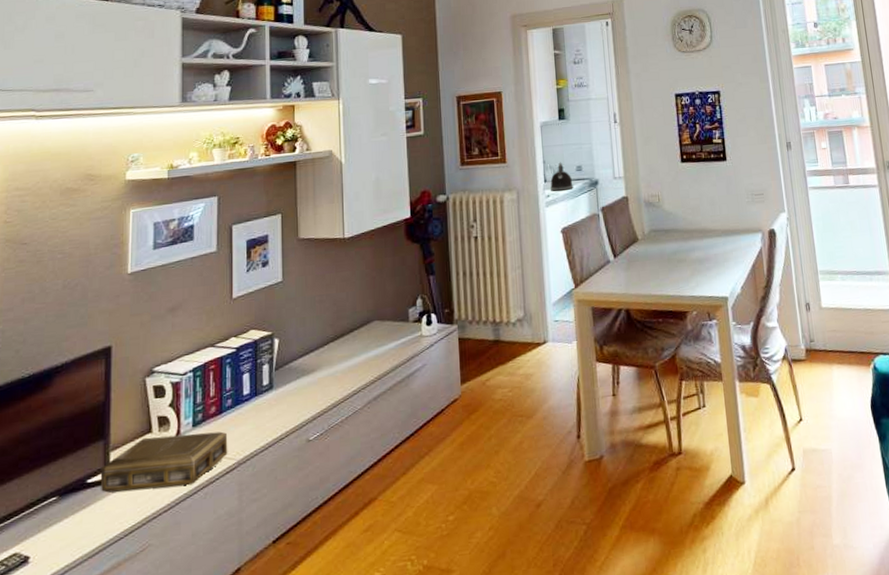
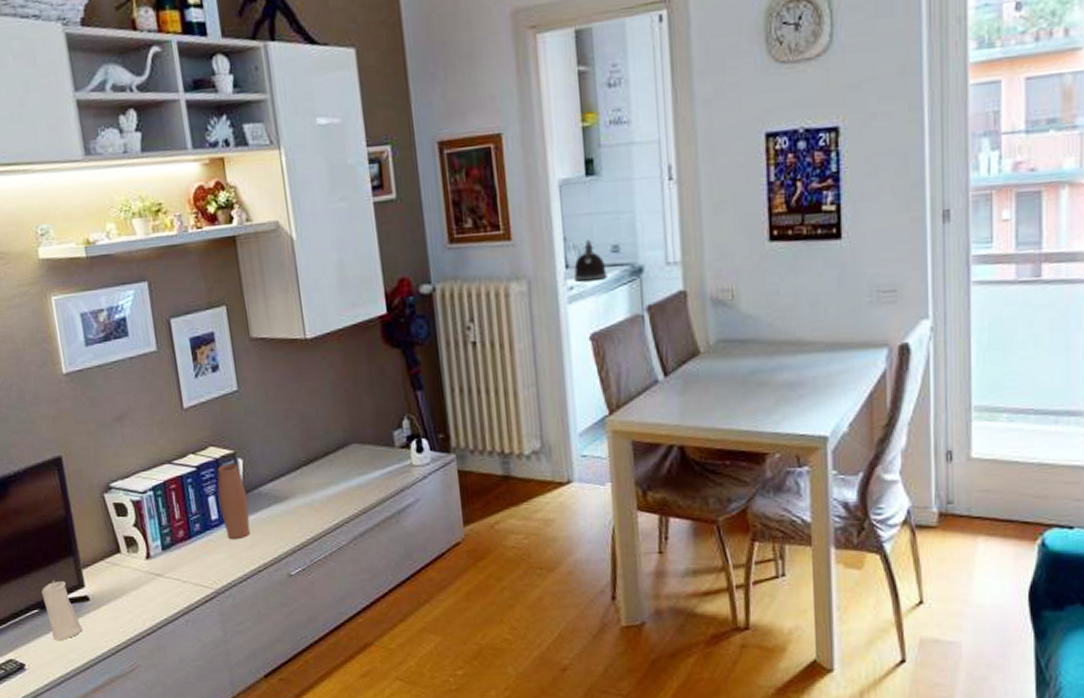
candle: none [63,464,99,528] -> present [41,579,83,641]
decorative box: present [100,431,228,493] -> none [75,557,204,611]
vase: none [252,343,279,412] -> present [217,464,250,540]

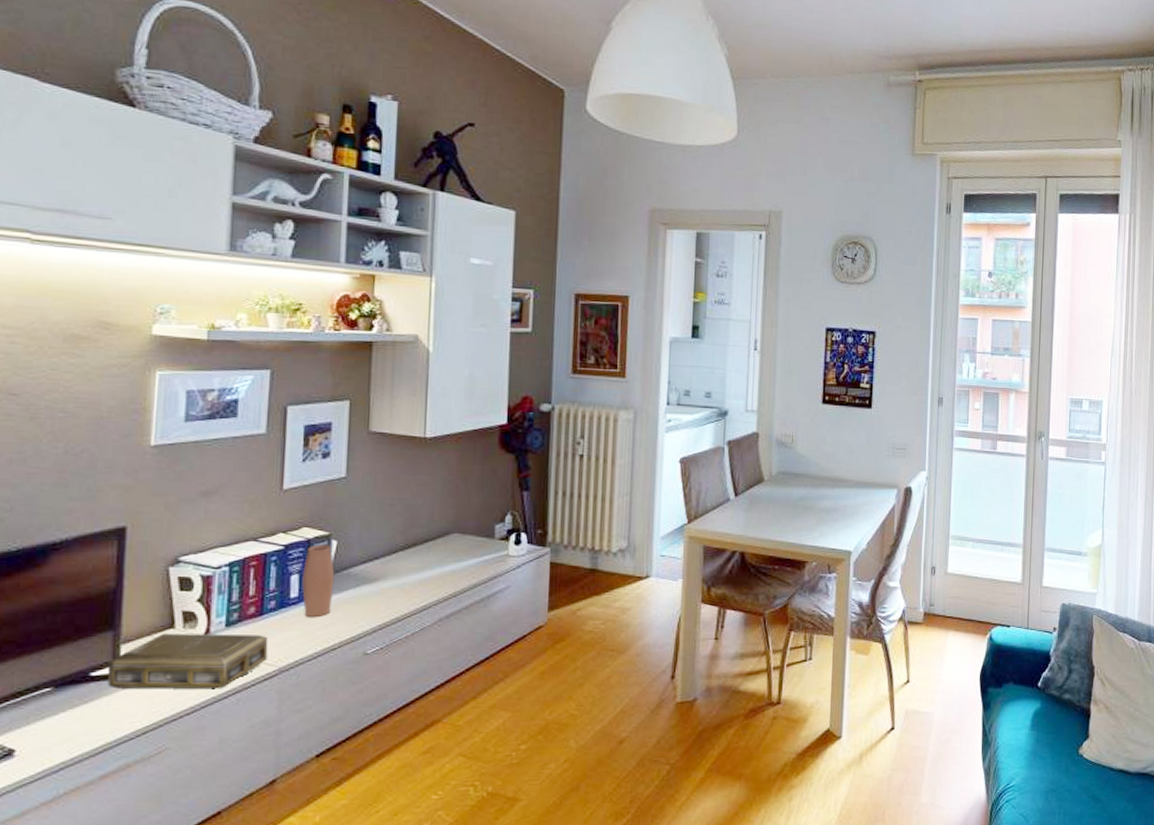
candle: present [41,579,83,641] -> none [60,655,105,723]
decorative box: none [75,557,204,611] -> present [107,633,269,690]
kettle: present [574,239,607,283] -> none [673,385,699,418]

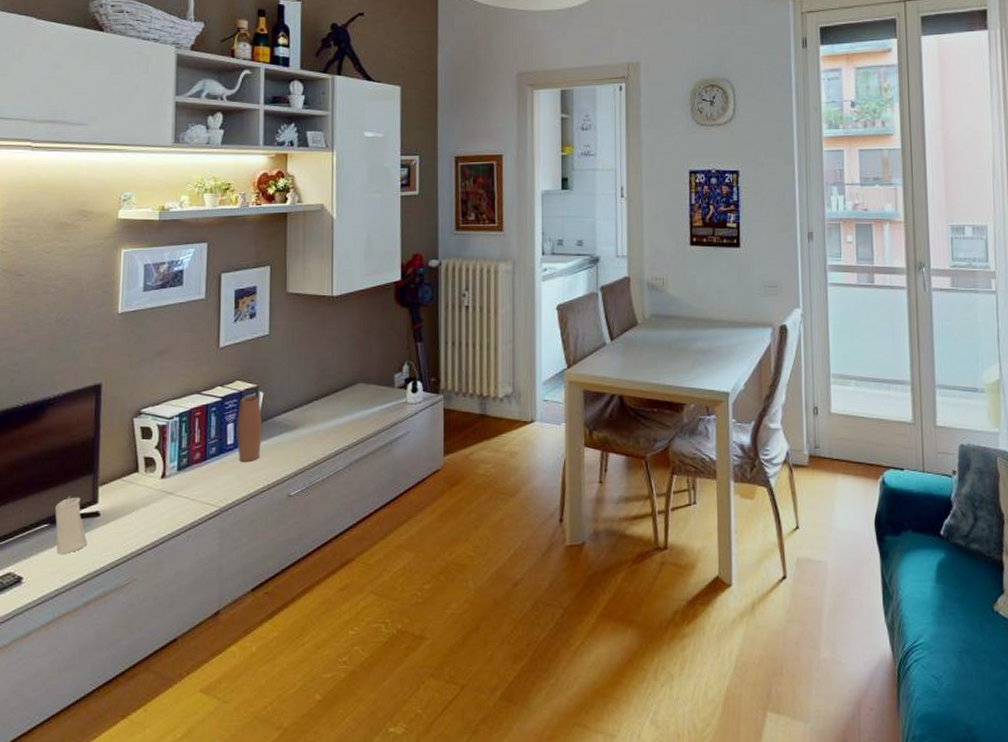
candle: none [60,655,105,723] -> present [54,495,88,555]
decorative box: present [107,633,269,690] -> none [89,476,211,527]

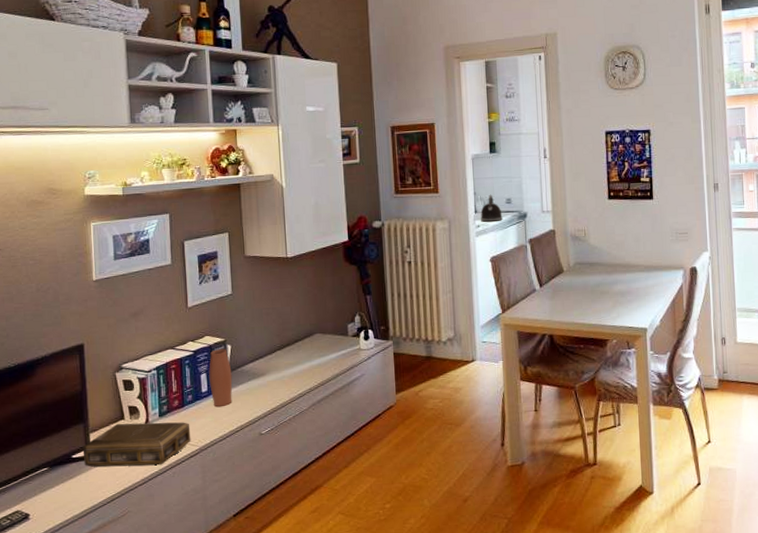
candle: present [54,495,88,555] -> none [52,442,85,494]
decorative box: none [89,476,211,527] -> present [82,422,191,467]
kettle: none [548,235,572,266] -> present [481,194,503,223]

